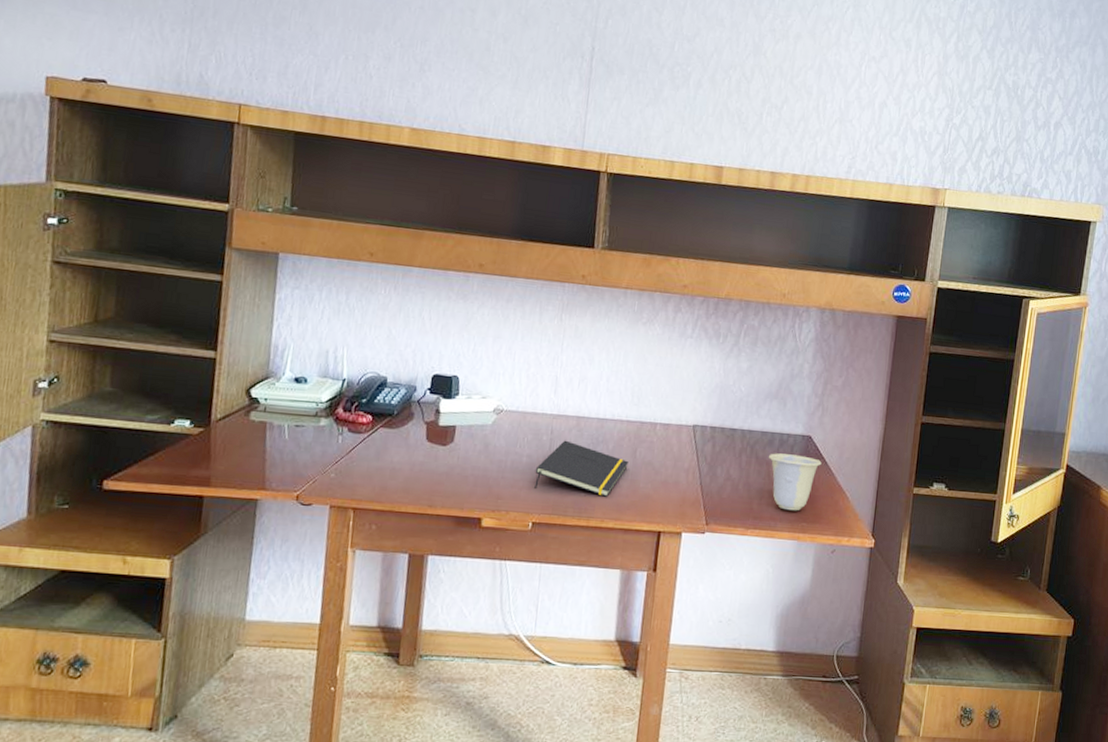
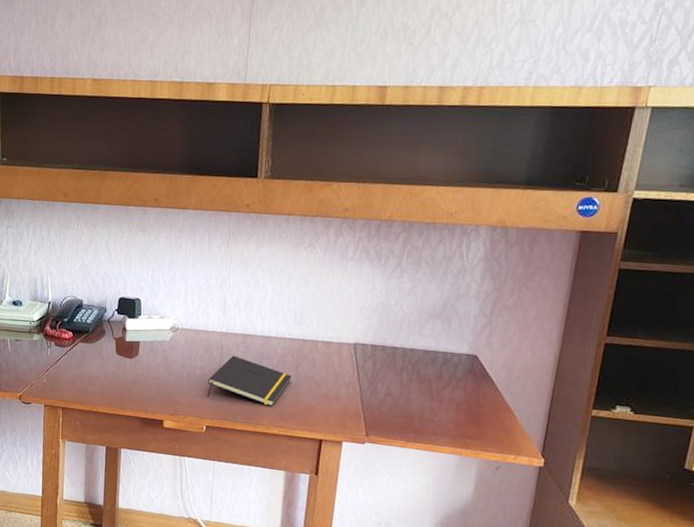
cup: present [768,453,822,511] -> none [430,371,488,428]

